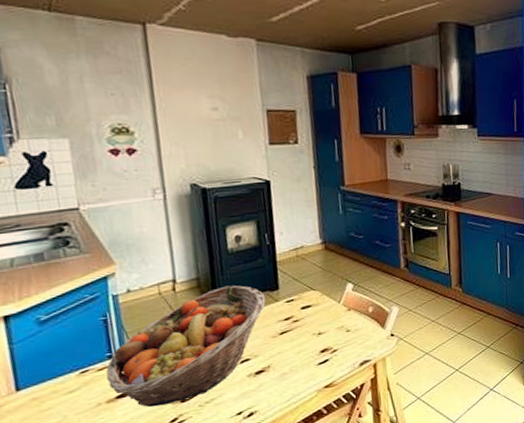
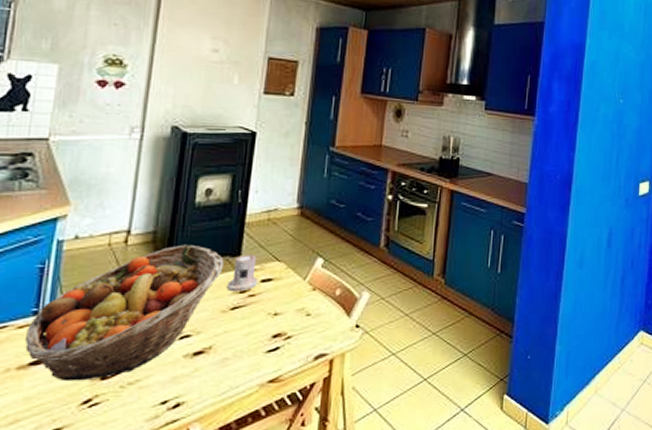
candle: none [272,286,299,320] -> present [227,253,258,292]

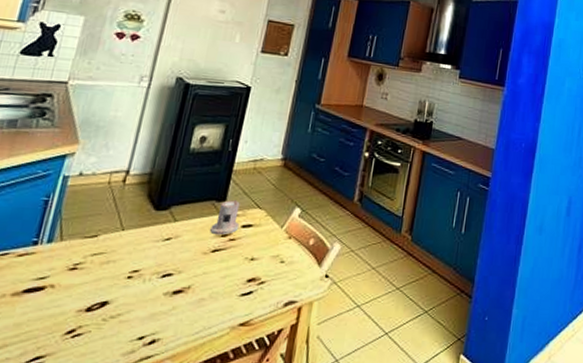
fruit basket: present [24,244,224,382] -> none [21,187,210,311]

